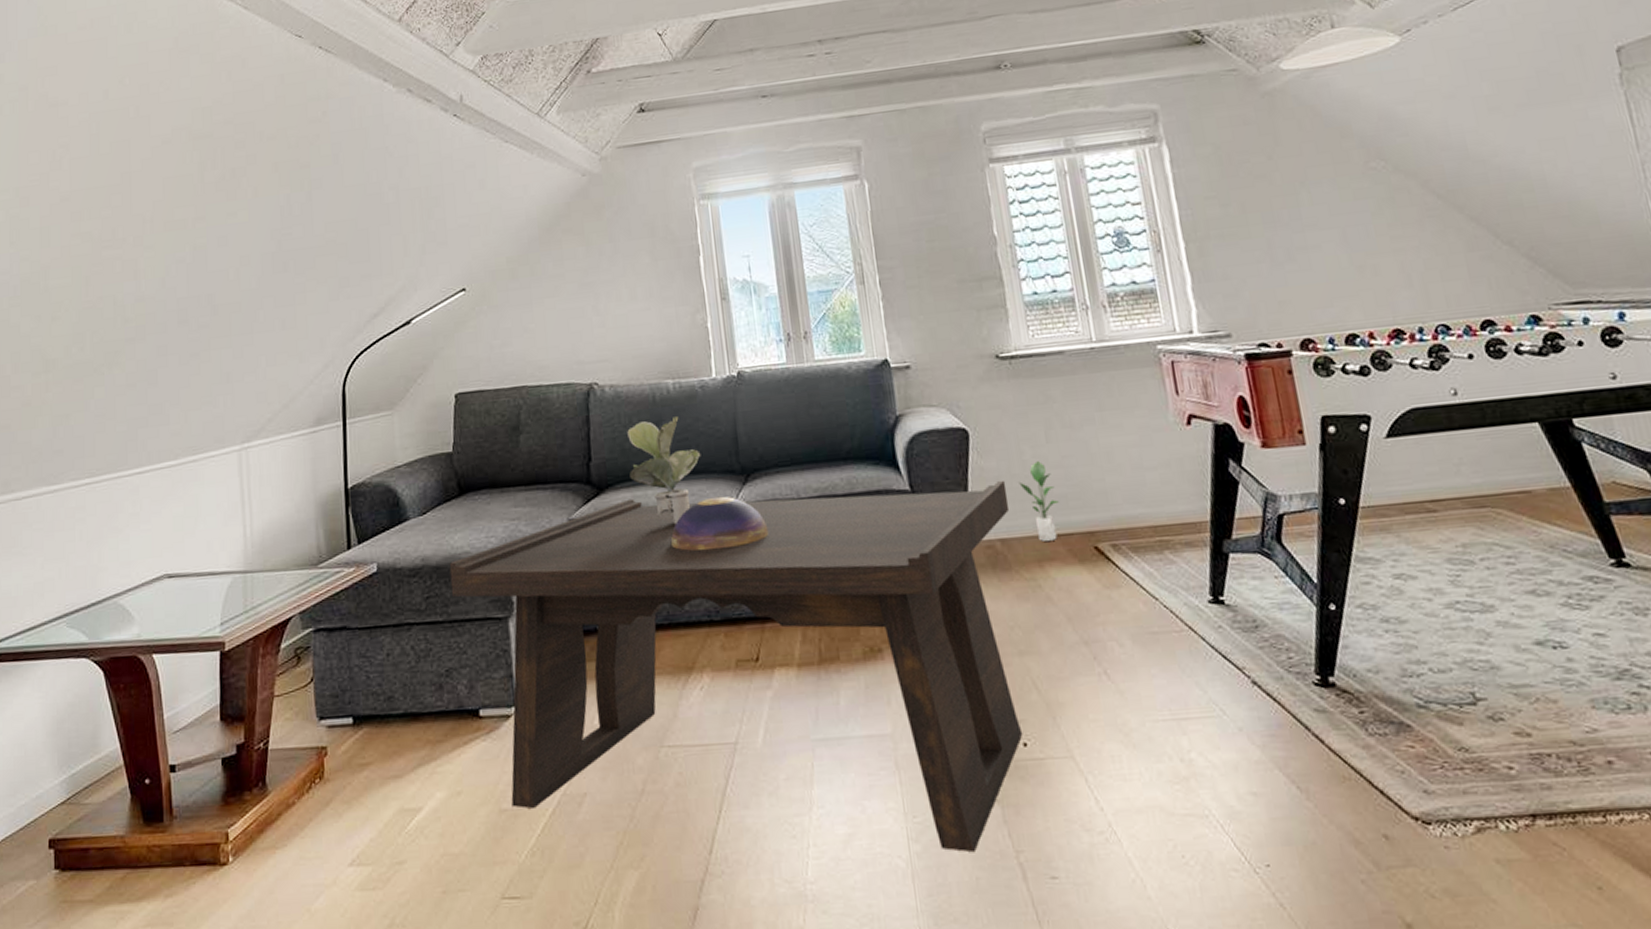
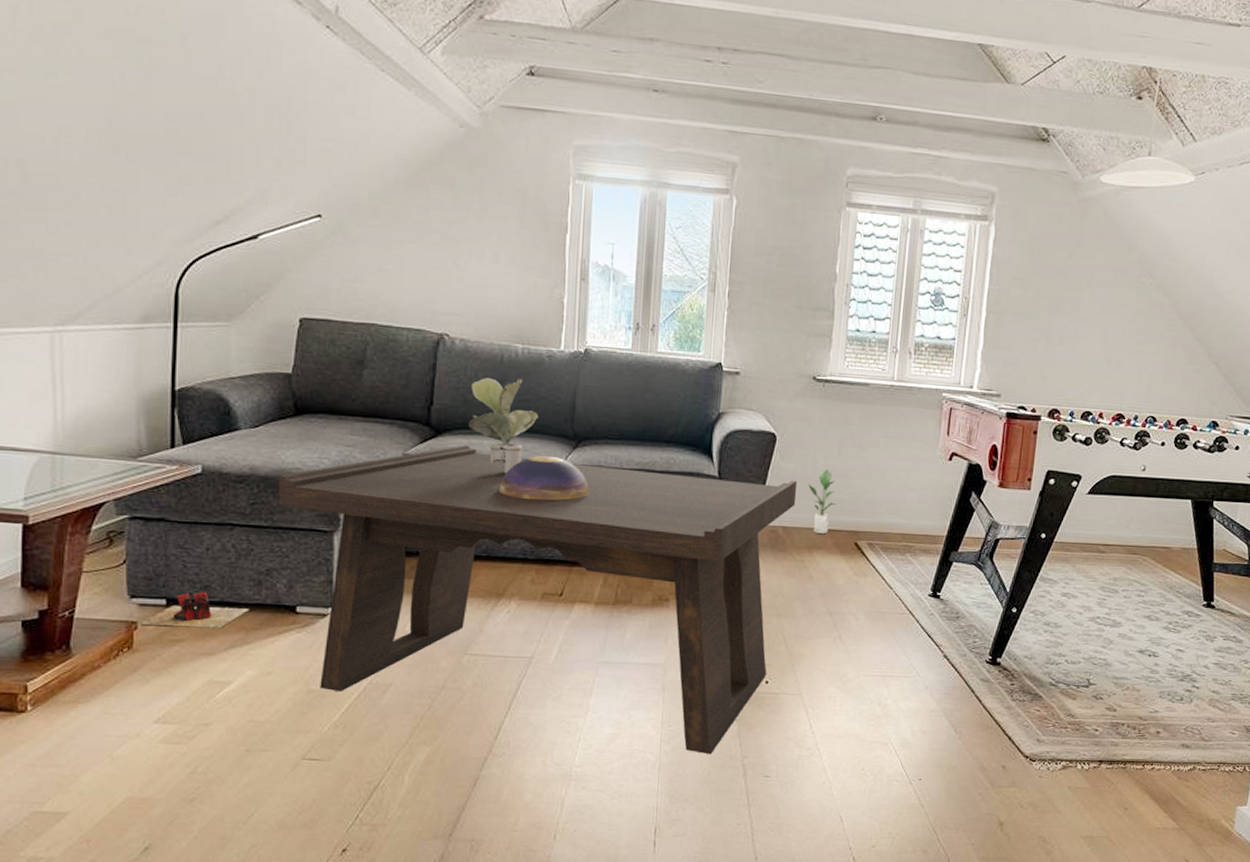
slippers: none [328,704,433,749] -> present [138,592,249,629]

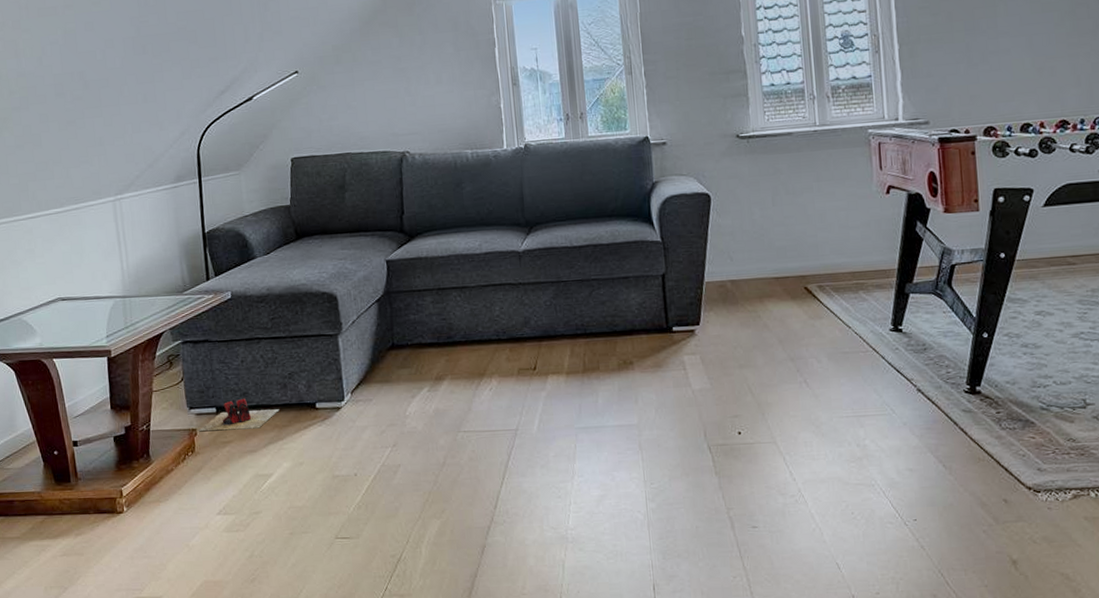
coffee table: present [278,445,798,755] -> none [289,234,740,509]
potted plant: present [469,378,539,474] -> none [433,180,494,265]
decorative bowl: present [499,455,590,501] -> none [468,243,547,286]
potted plant: present [808,470,836,535] -> none [748,220,779,283]

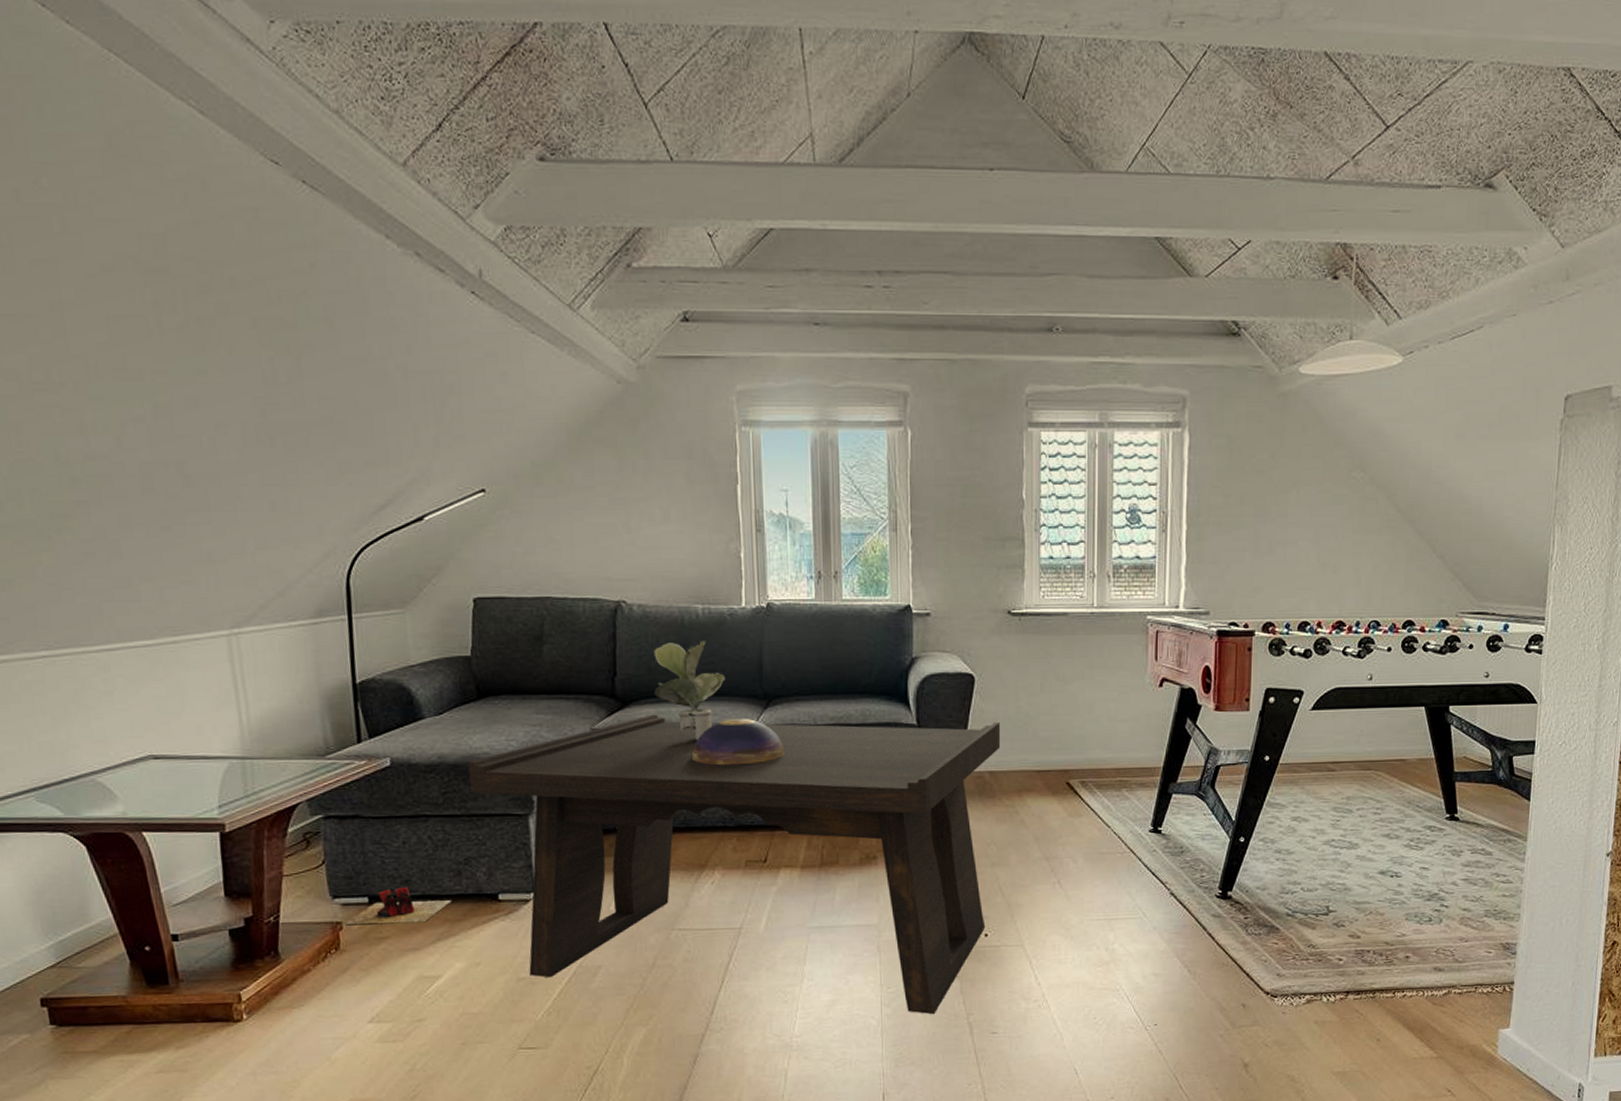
coffee table: none [289,234,740,509] -> present [467,714,1001,1015]
potted plant: none [433,180,494,265] -> present [654,641,726,741]
decorative bowl: none [468,243,547,286] -> present [692,718,785,766]

